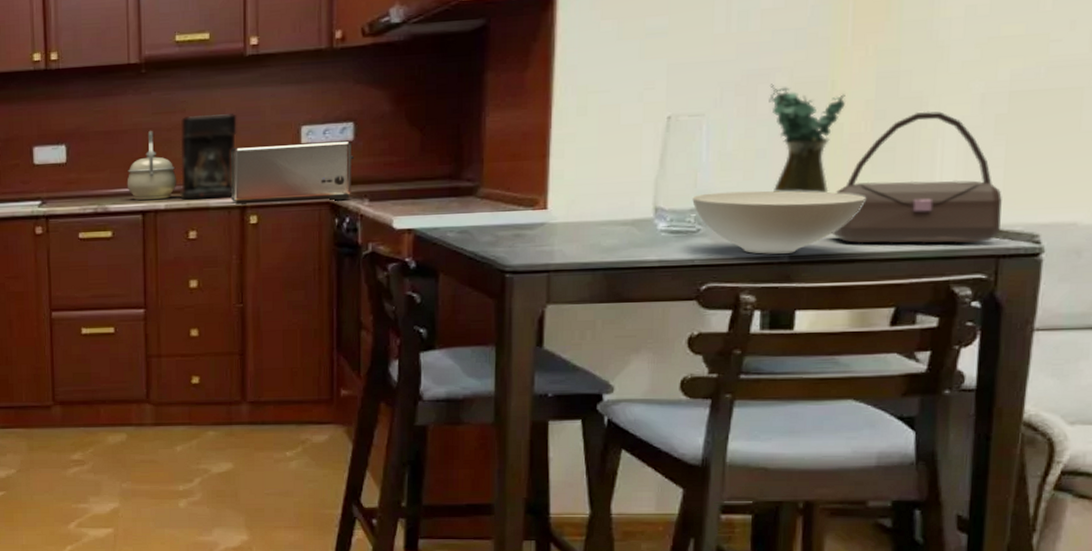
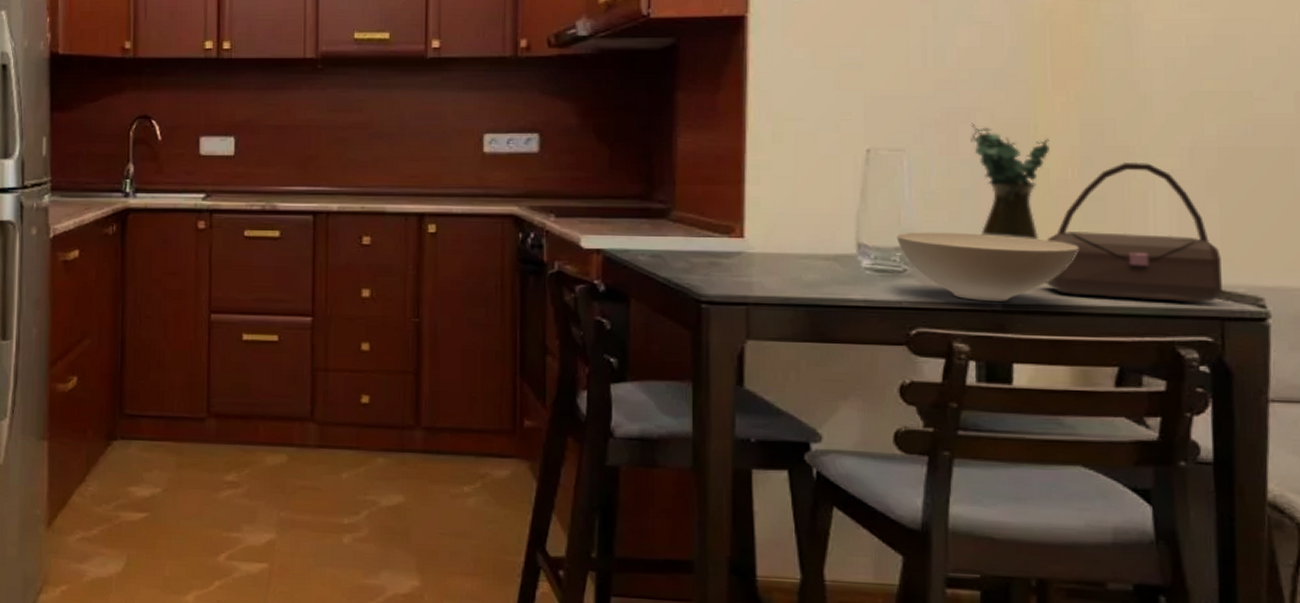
kettle: present [126,130,177,200] -> none [297,127,352,200]
coffee maker: present [180,114,237,200] -> none [354,116,416,203]
toaster: present [230,140,354,206] -> none [408,151,539,214]

